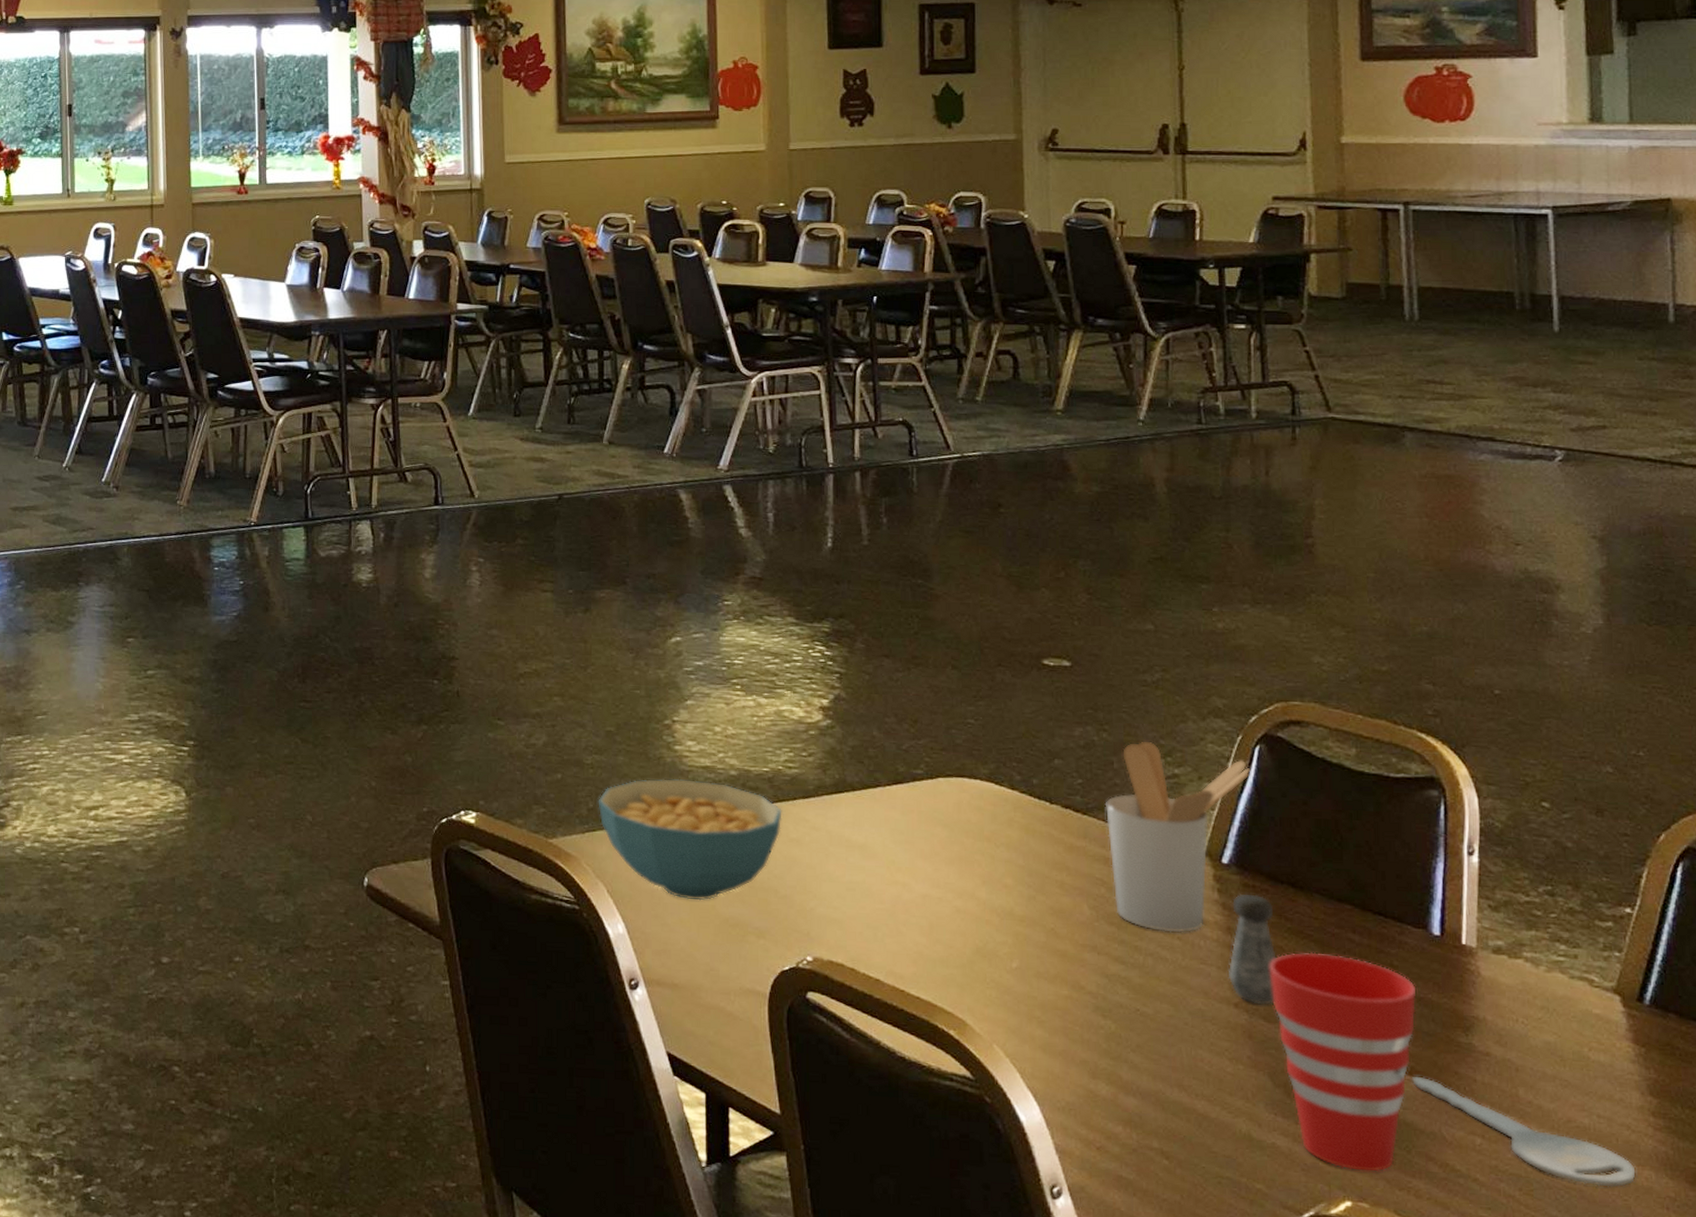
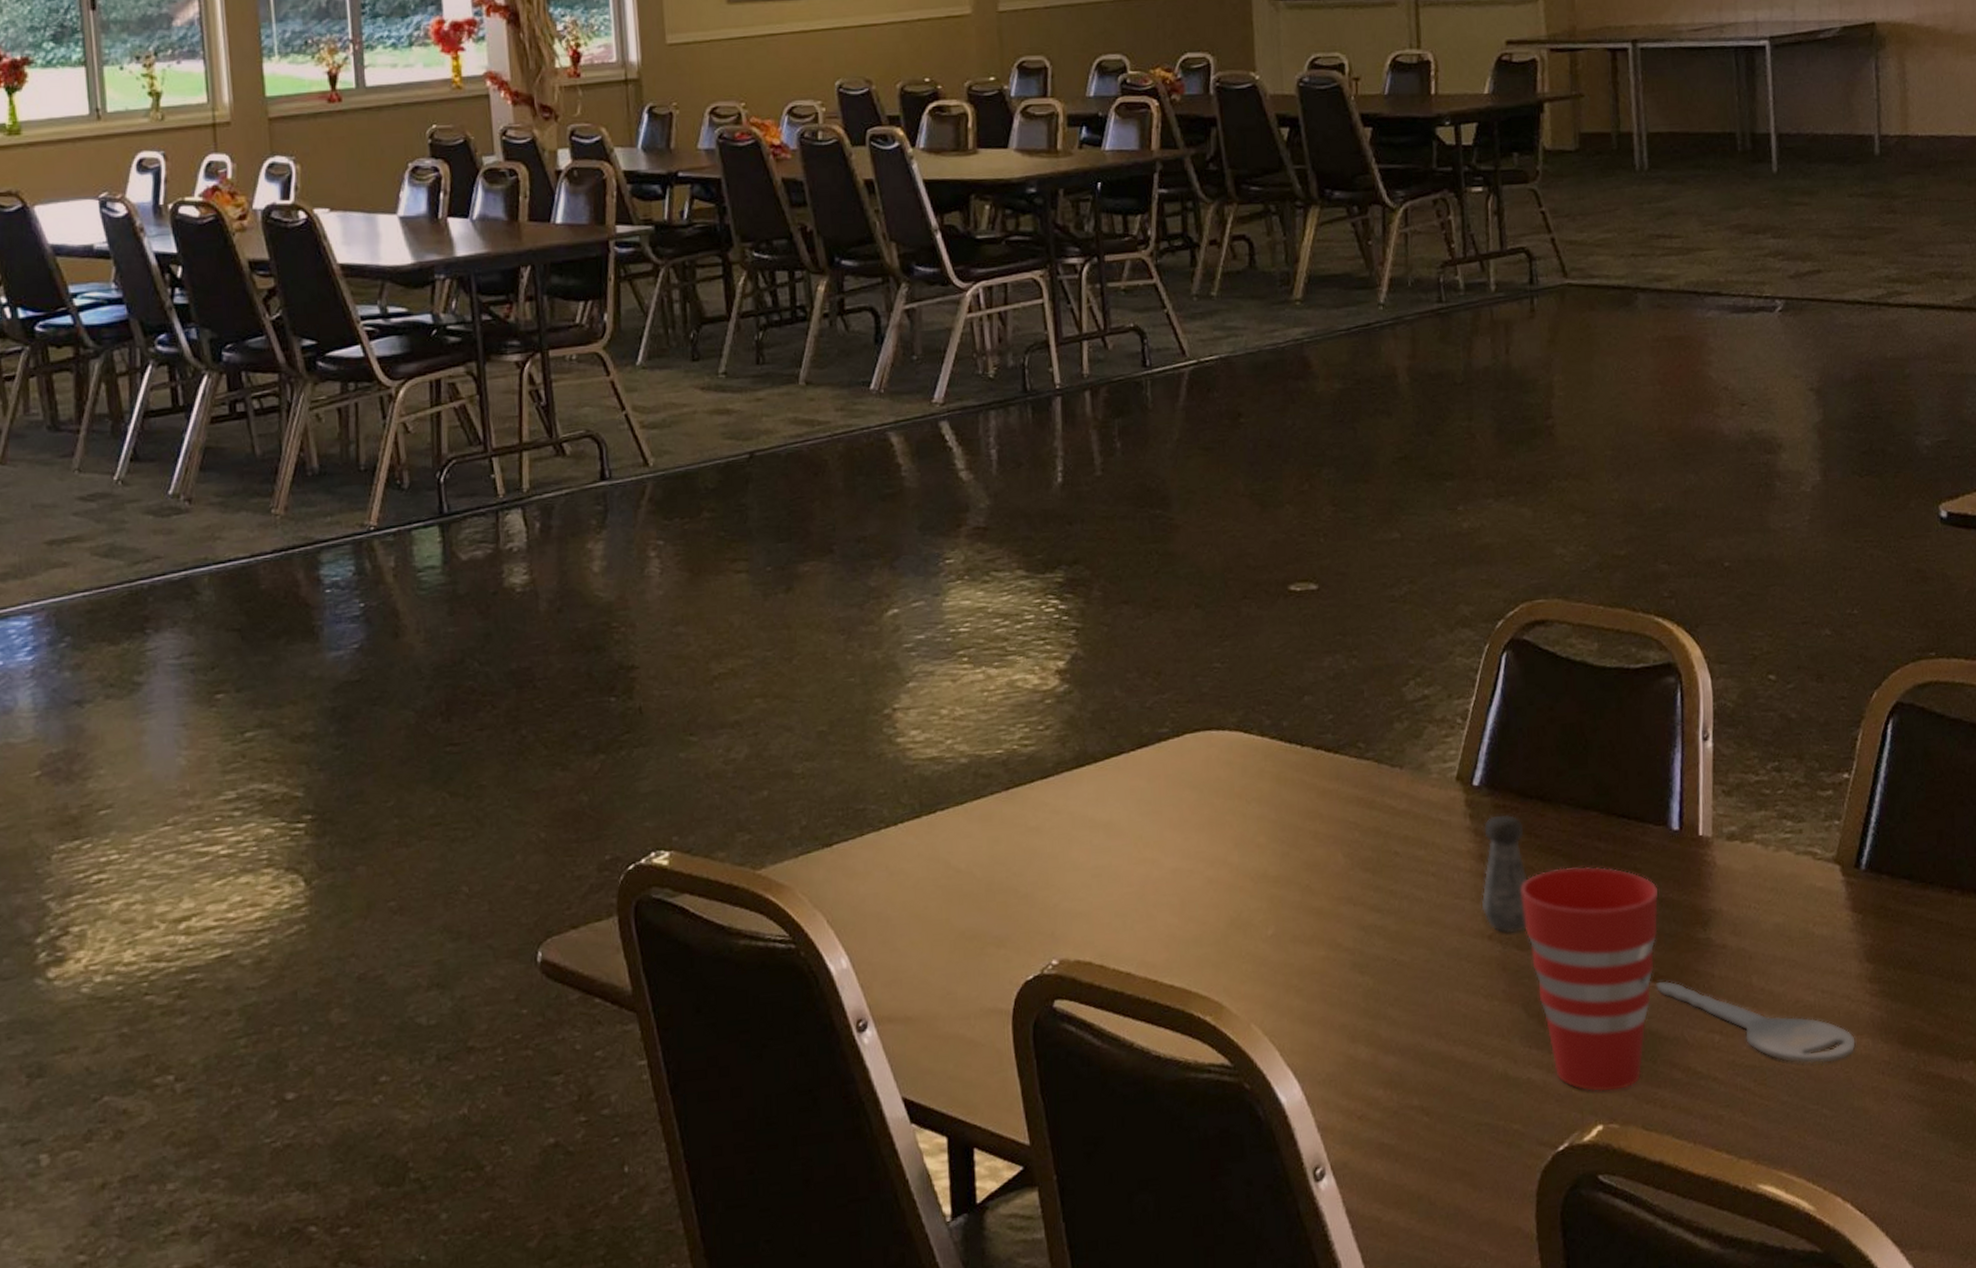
cereal bowl: present [598,778,782,901] -> none [811,775,1020,917]
utensil holder: present [1106,741,1251,933] -> none [1357,662,1499,870]

